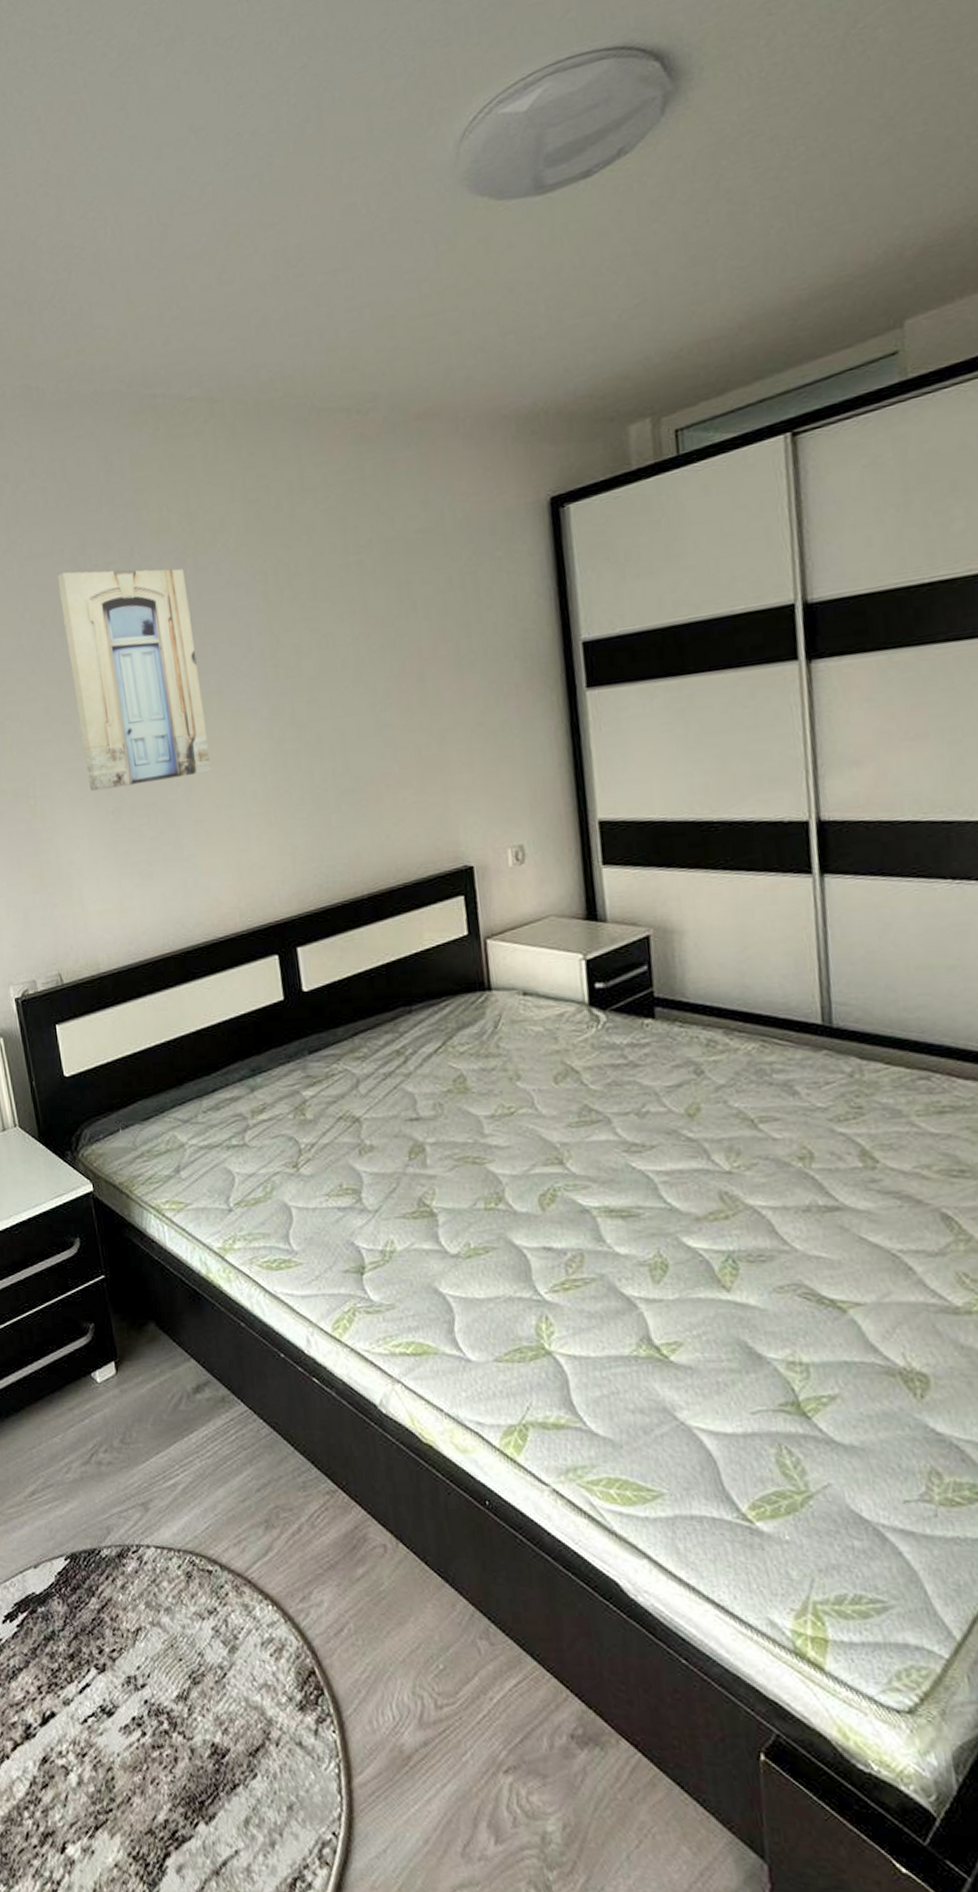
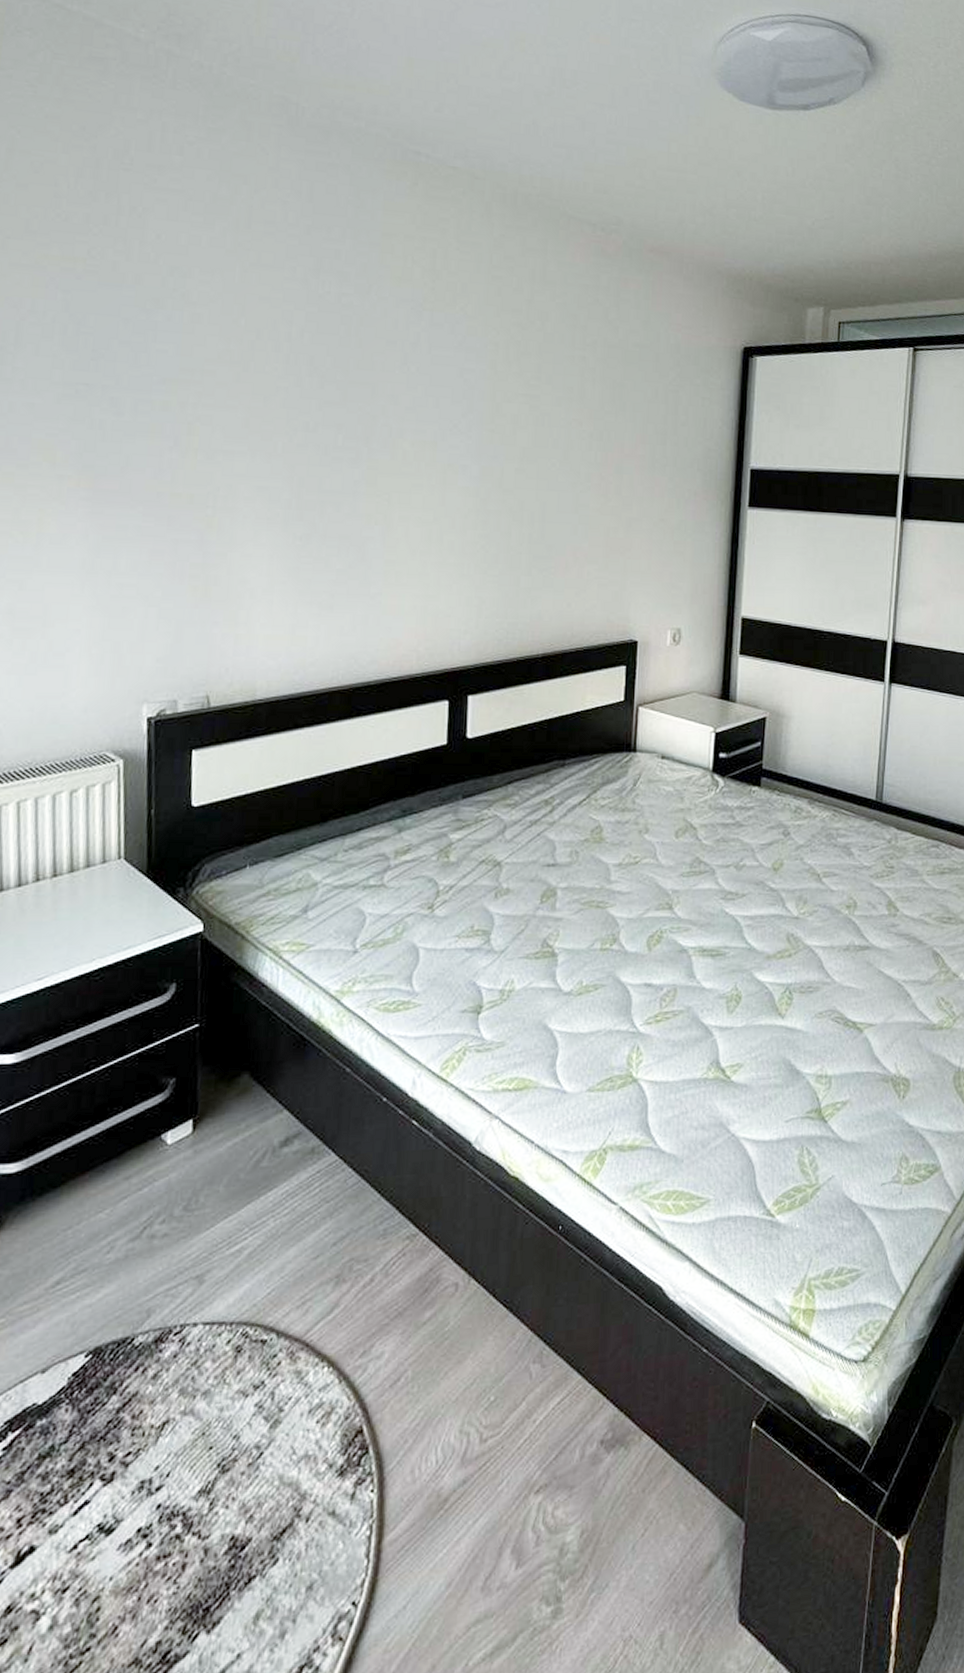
wall art: present [57,568,212,792] -> none [279,289,419,517]

